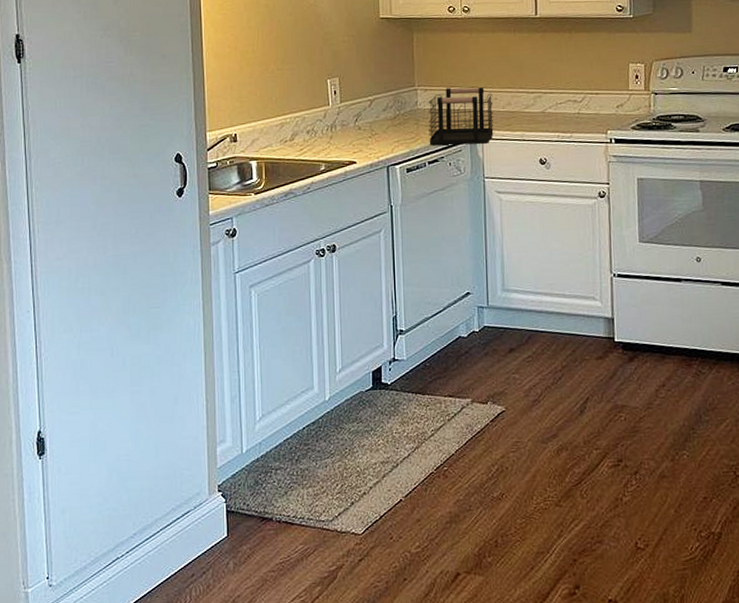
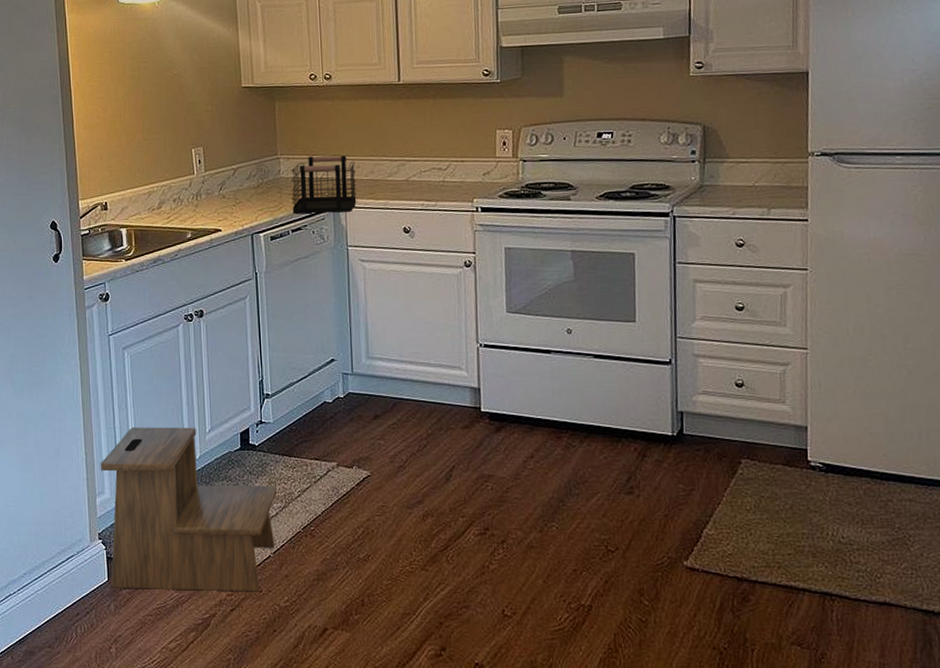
step stool: none [222,367,410,544] -> present [100,427,278,592]

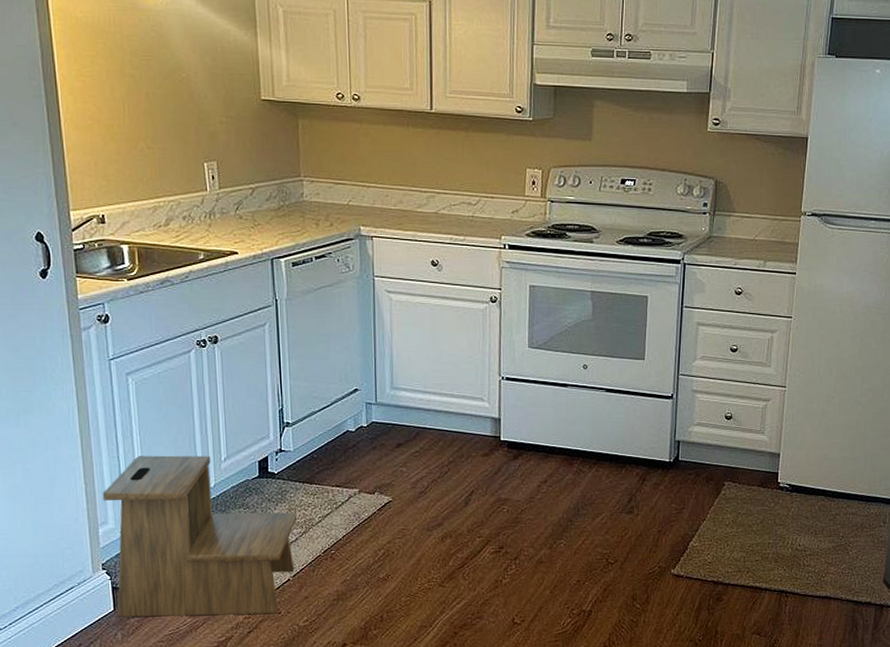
dish rack: present [291,155,357,214] -> none [315,181,385,243]

